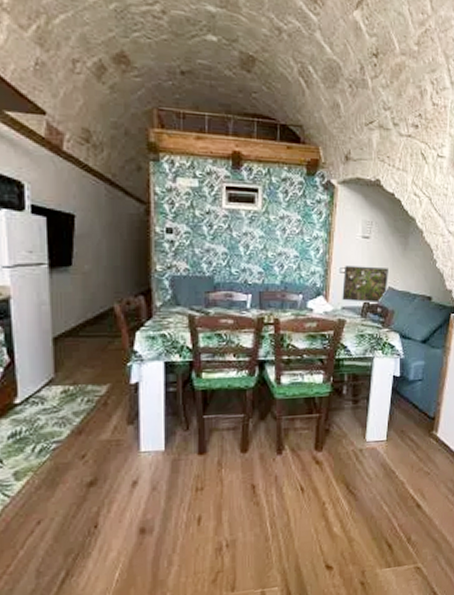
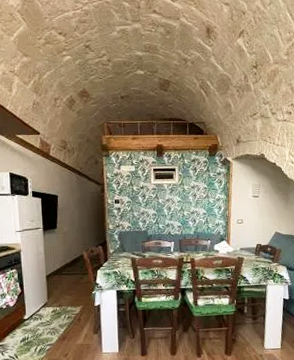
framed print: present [342,266,388,304] -> none [240,217,275,245]

